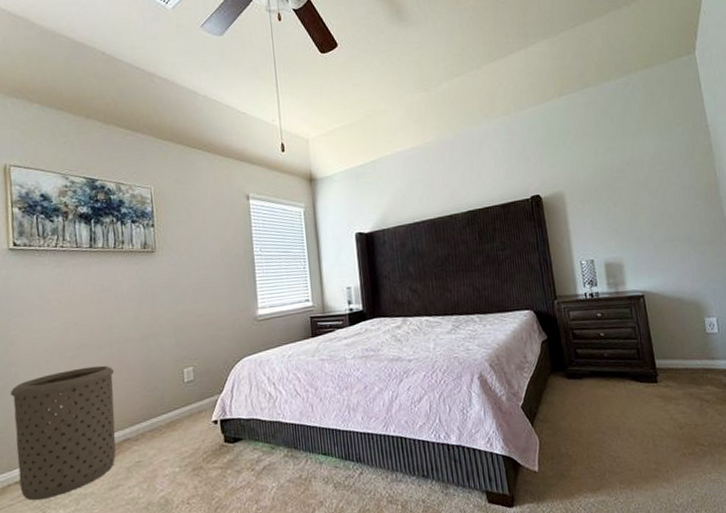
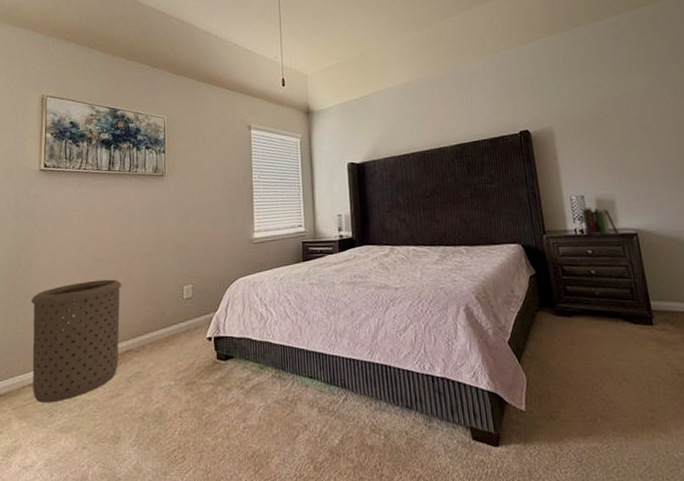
books: none [591,270,626,299] -> present [581,206,619,235]

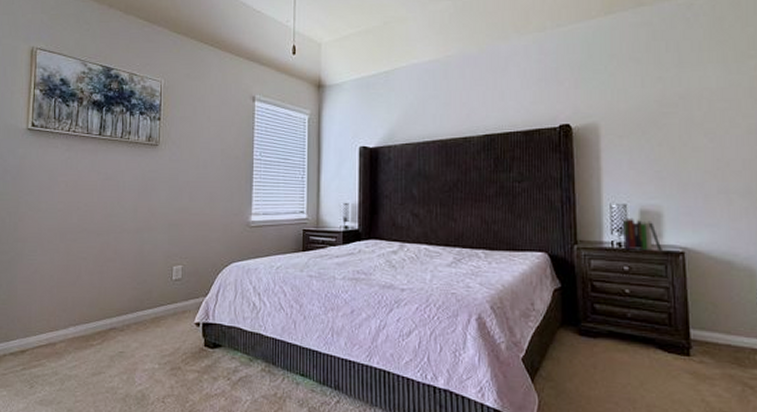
laundry basket: present [31,279,122,403] -> none [14,252,109,374]

